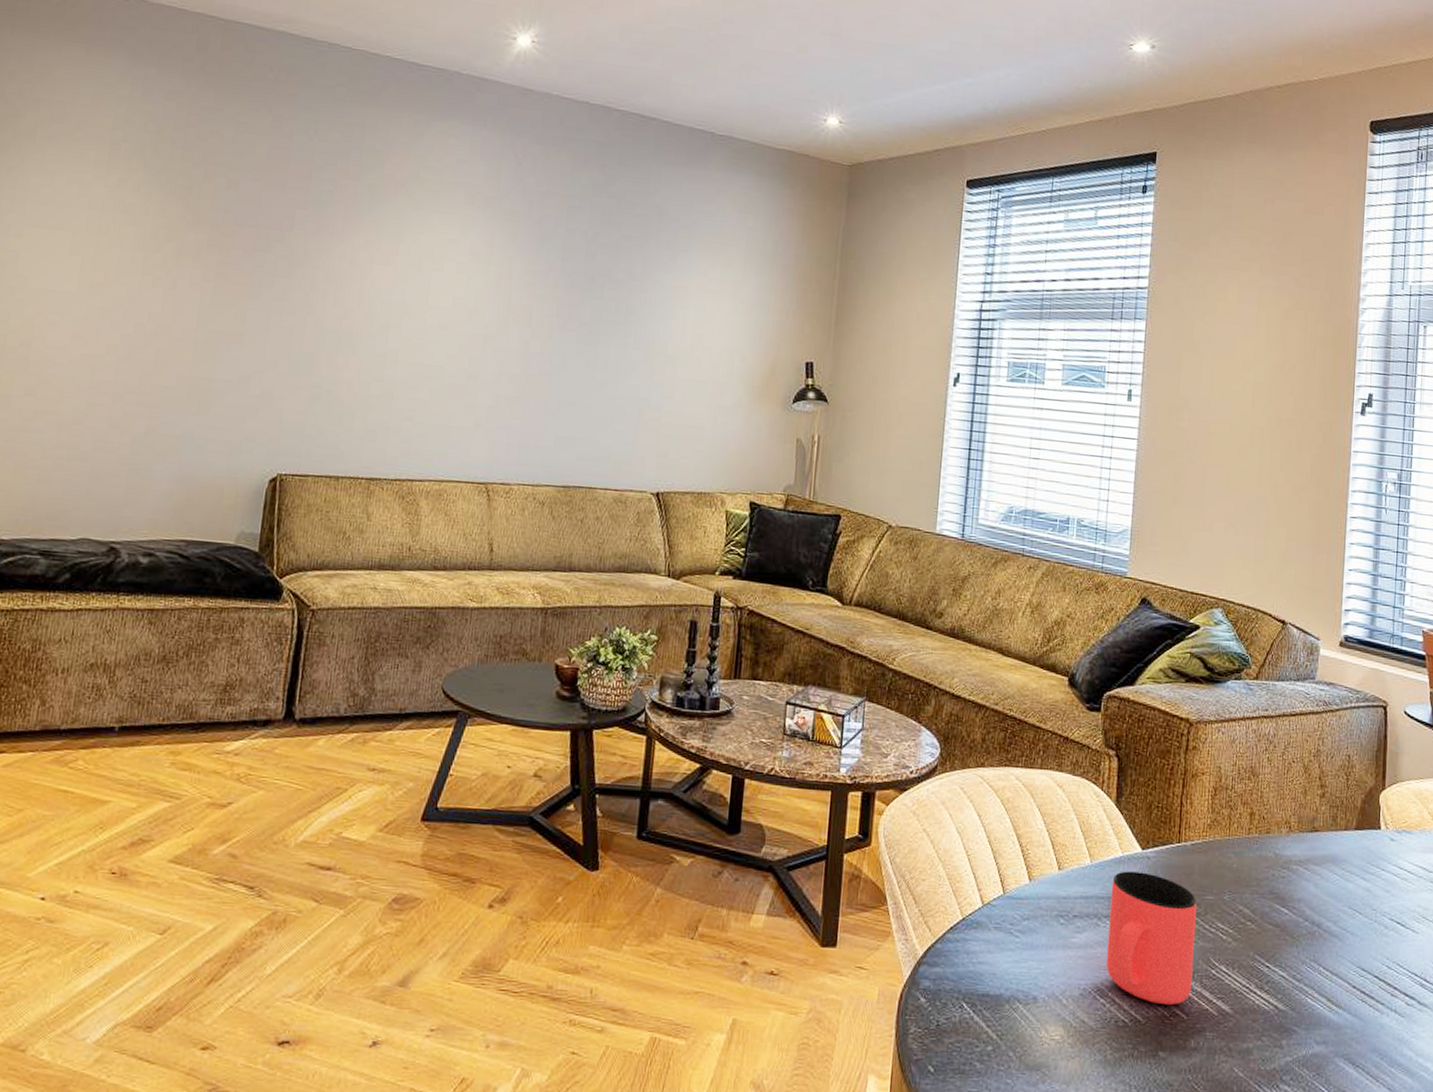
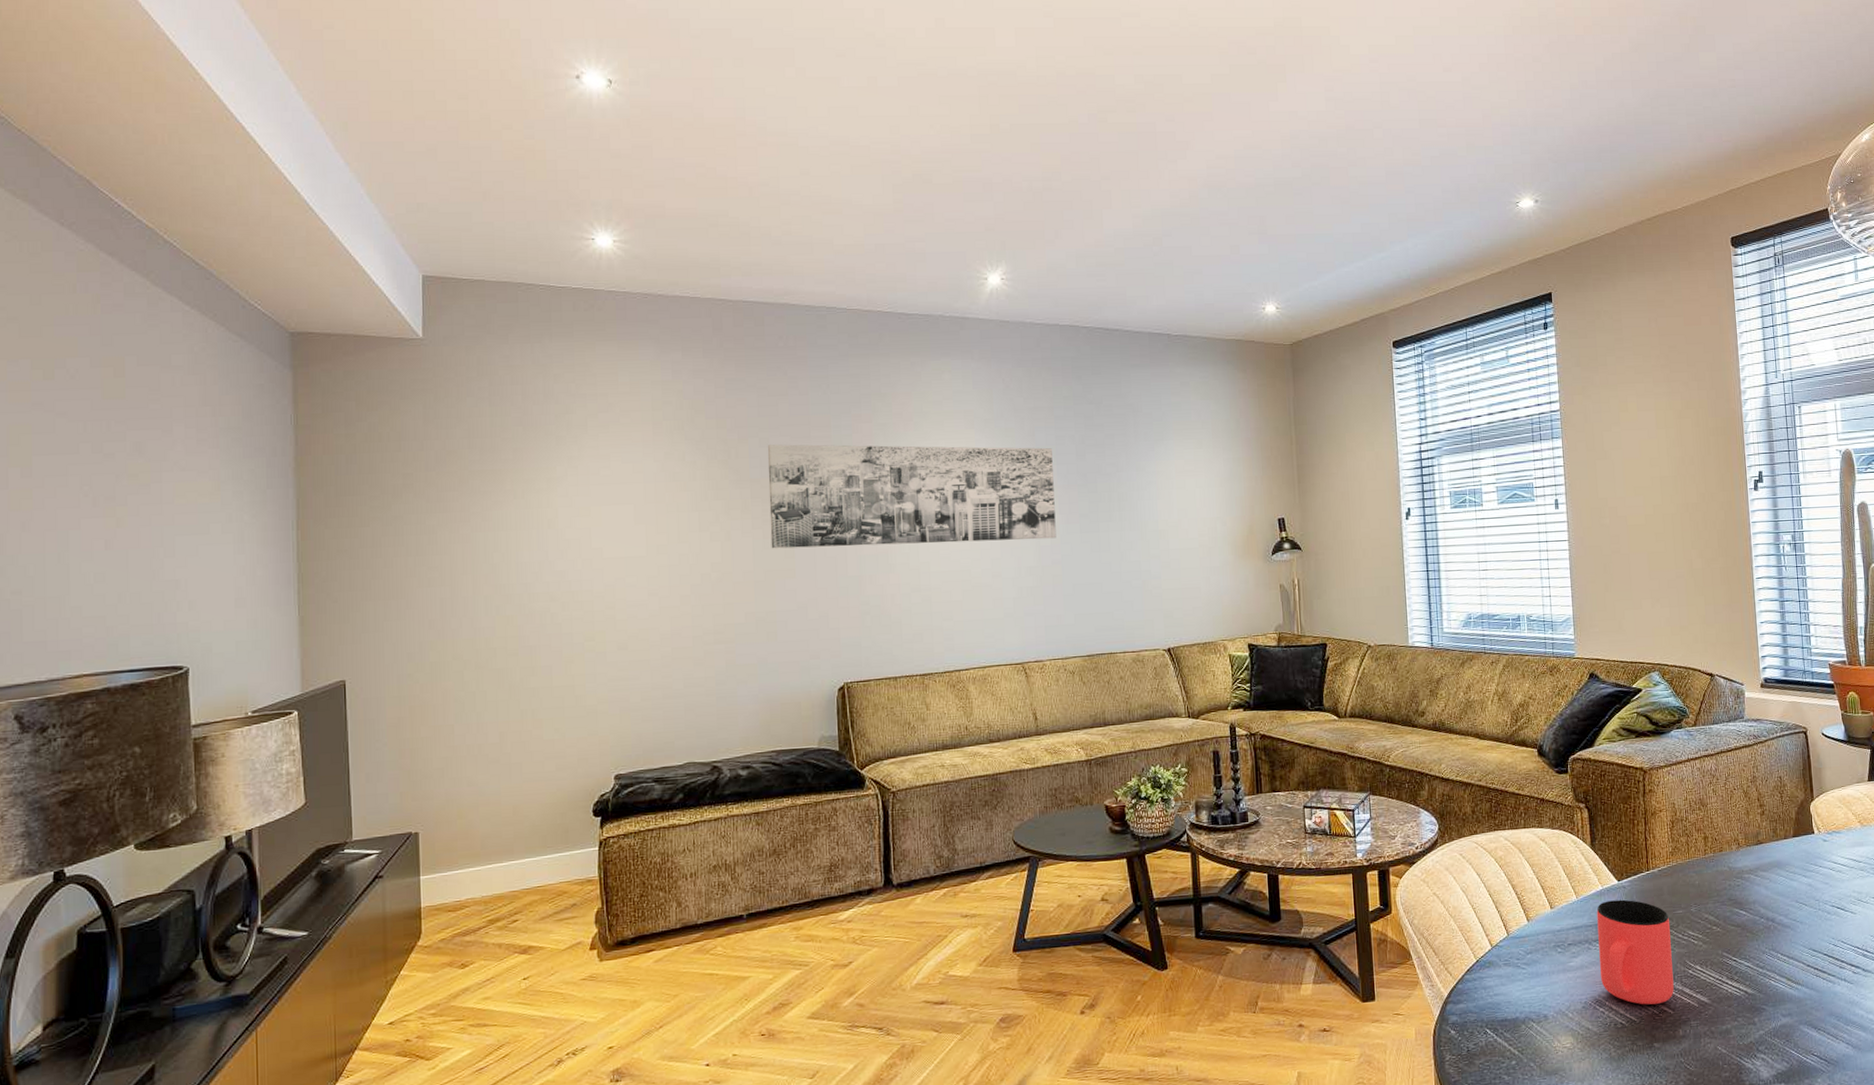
wall art: none [220,188,559,346] -> present [767,444,1056,549]

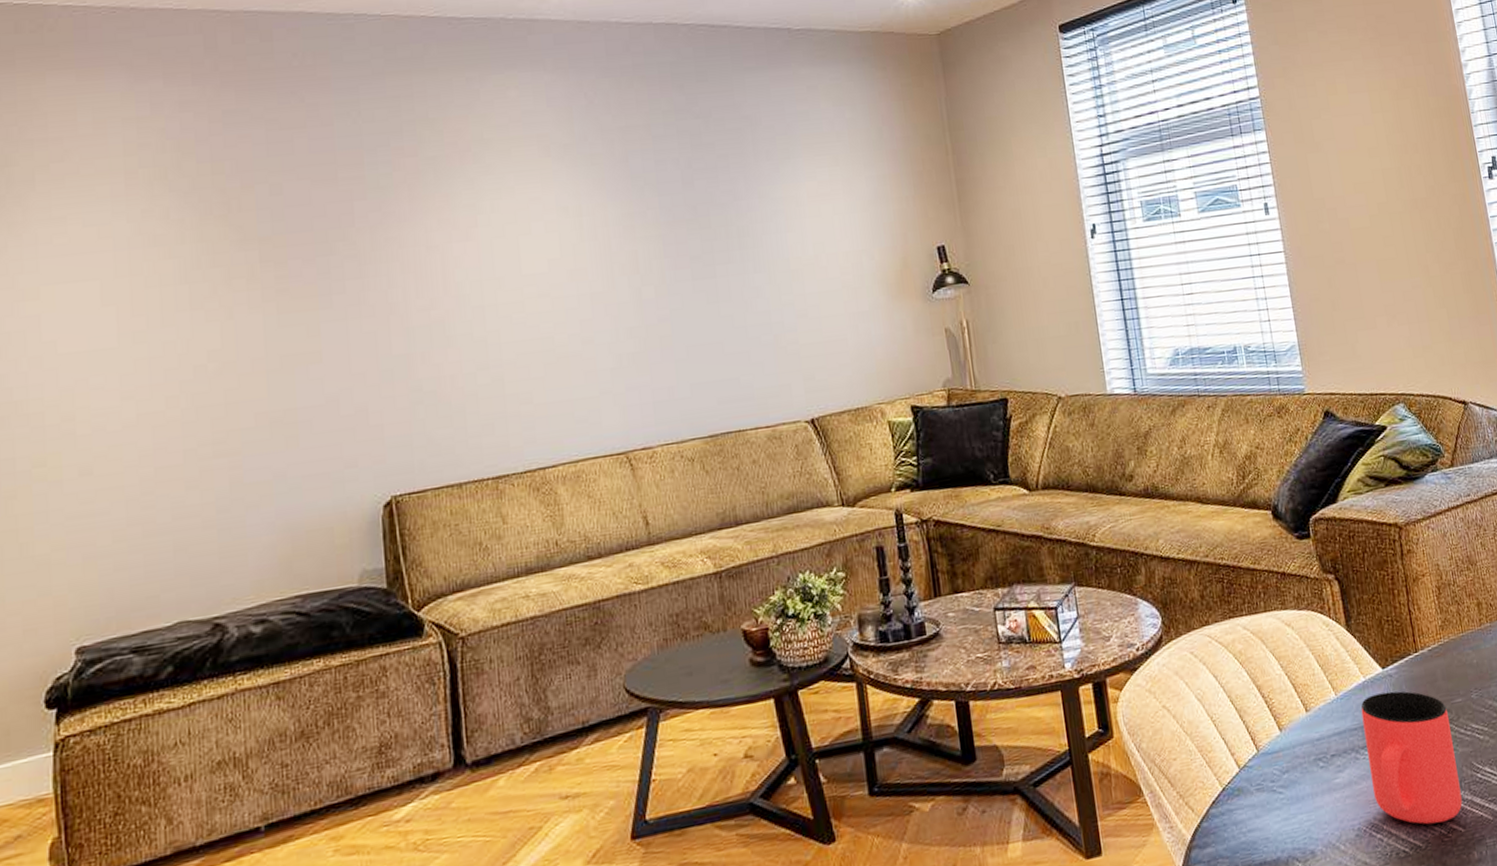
wall art: present [767,444,1056,549] -> none [280,175,662,327]

